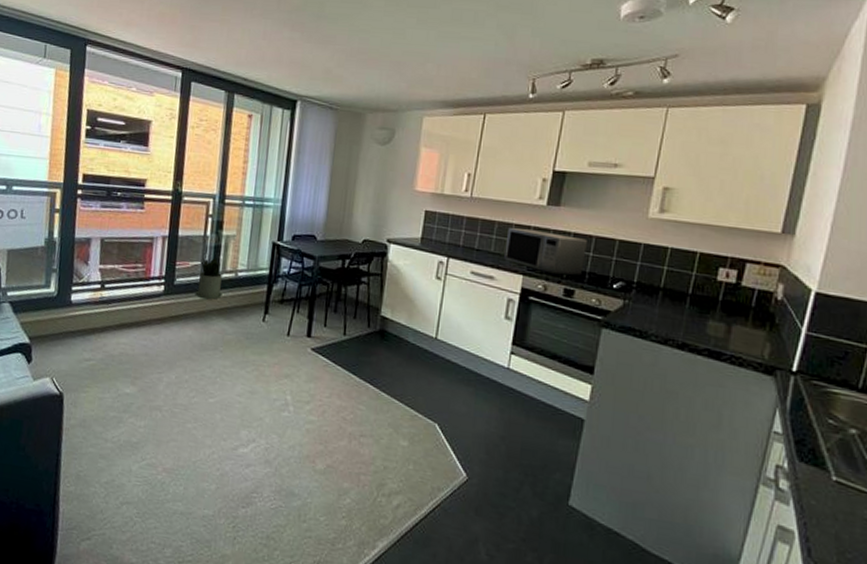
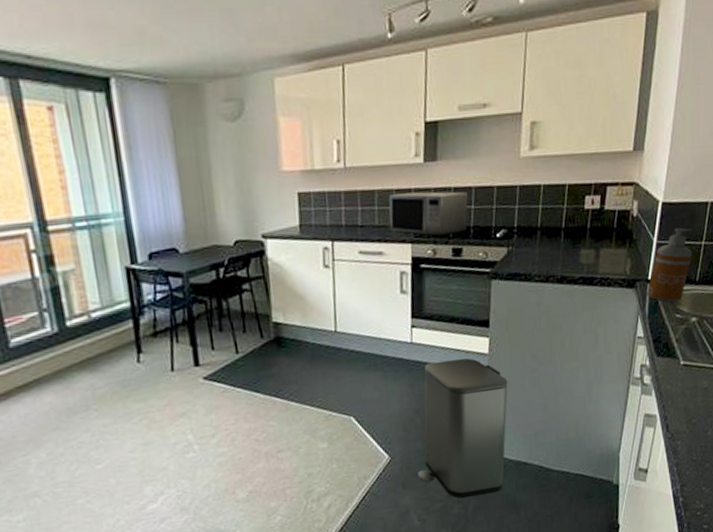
planter: present [195,257,223,299] -> none [36,301,79,356]
pedal bin: none [493,393,607,556] -> present [418,358,508,498]
soap dispenser: none [789,323,856,406] -> present [647,227,693,303]

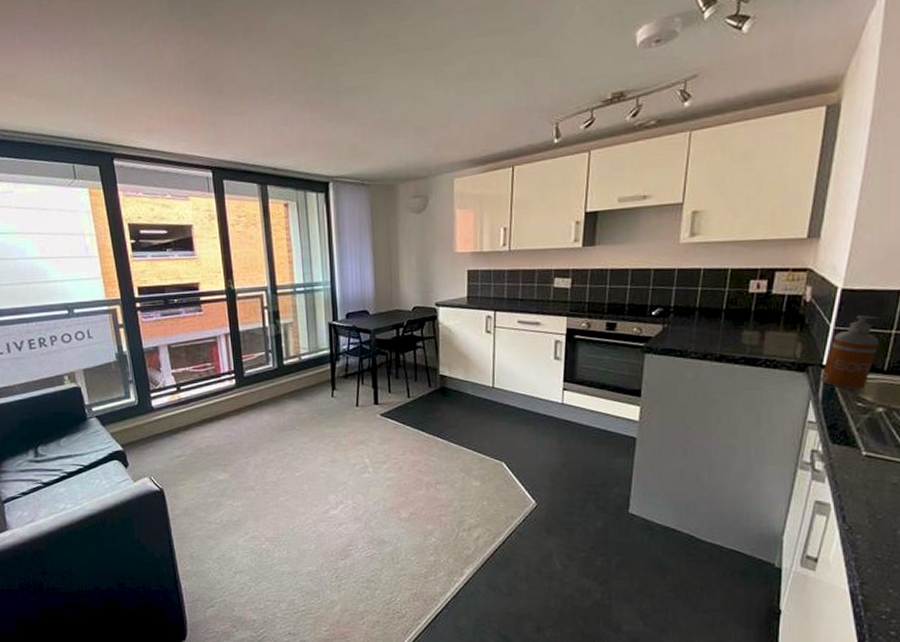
microwave: present [388,191,468,237] -> none [547,271,624,312]
pedal bin: present [418,358,508,498] -> none [562,422,658,553]

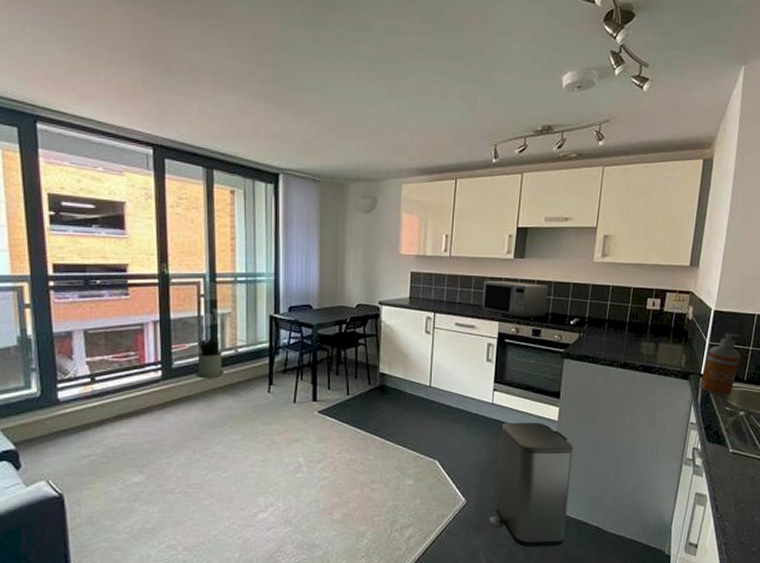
planter: none [264,345,290,386] -> present [196,336,224,379]
microwave: none [547,271,624,312] -> present [482,280,548,319]
pedal bin: none [562,422,658,553] -> present [489,422,573,547]

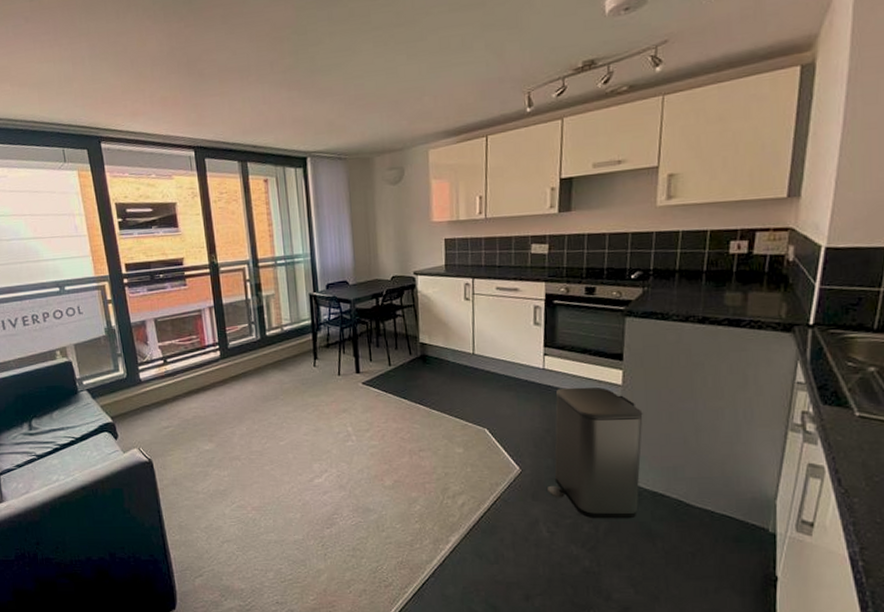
planter: present [196,336,224,379] -> none [247,317,273,357]
microwave: present [482,280,548,319] -> none [524,237,602,277]
soap dispenser: present [700,333,741,396] -> none [808,273,868,350]

